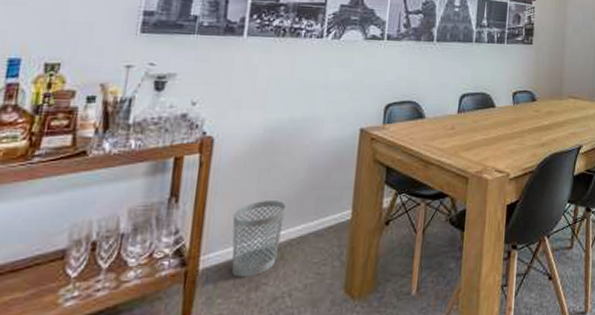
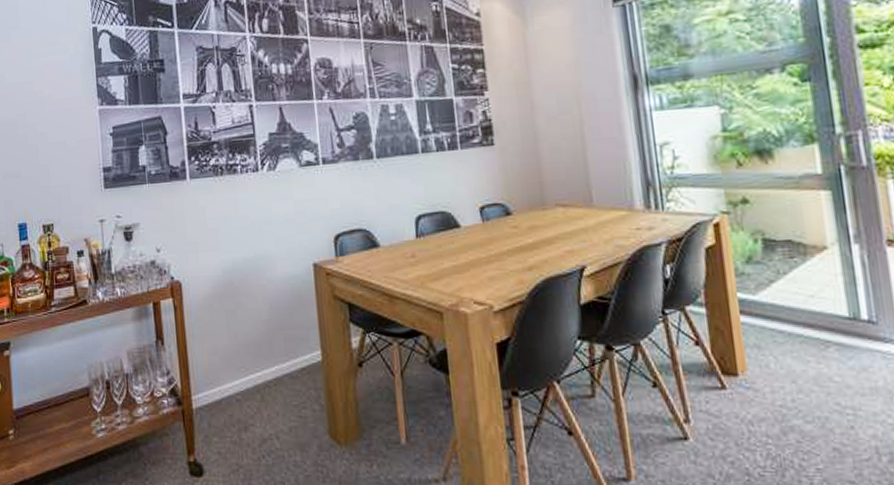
wastebasket: present [231,201,287,277] -> none [211,342,258,417]

